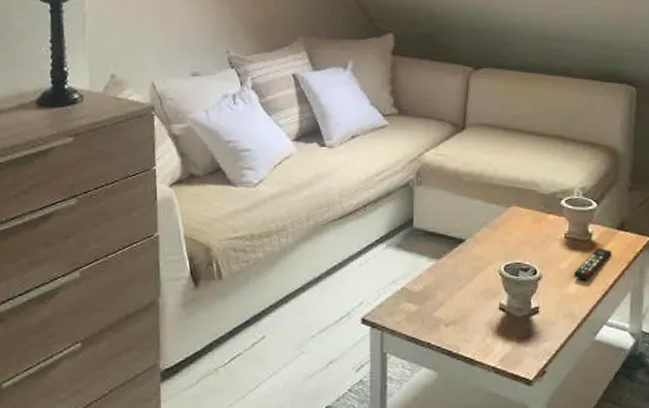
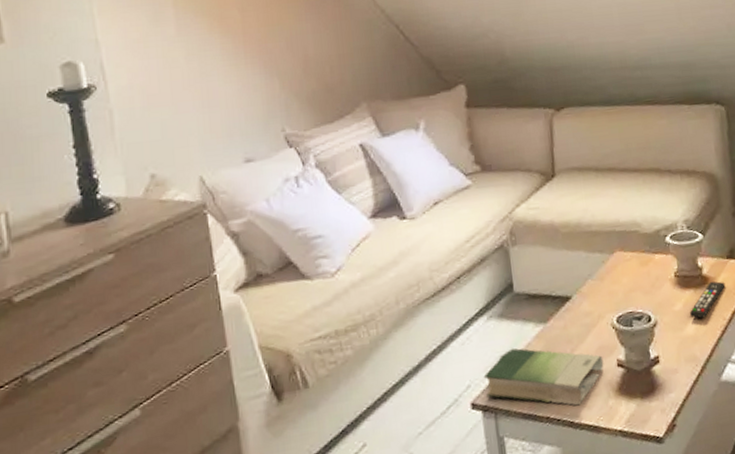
book: none [376,276,487,338] -> present [483,348,604,406]

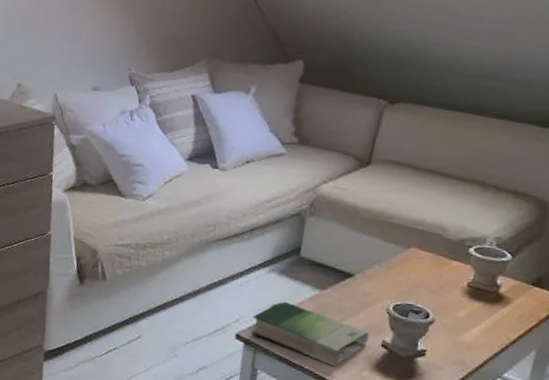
remote control: present [689,281,726,319] -> none [471,301,521,332]

